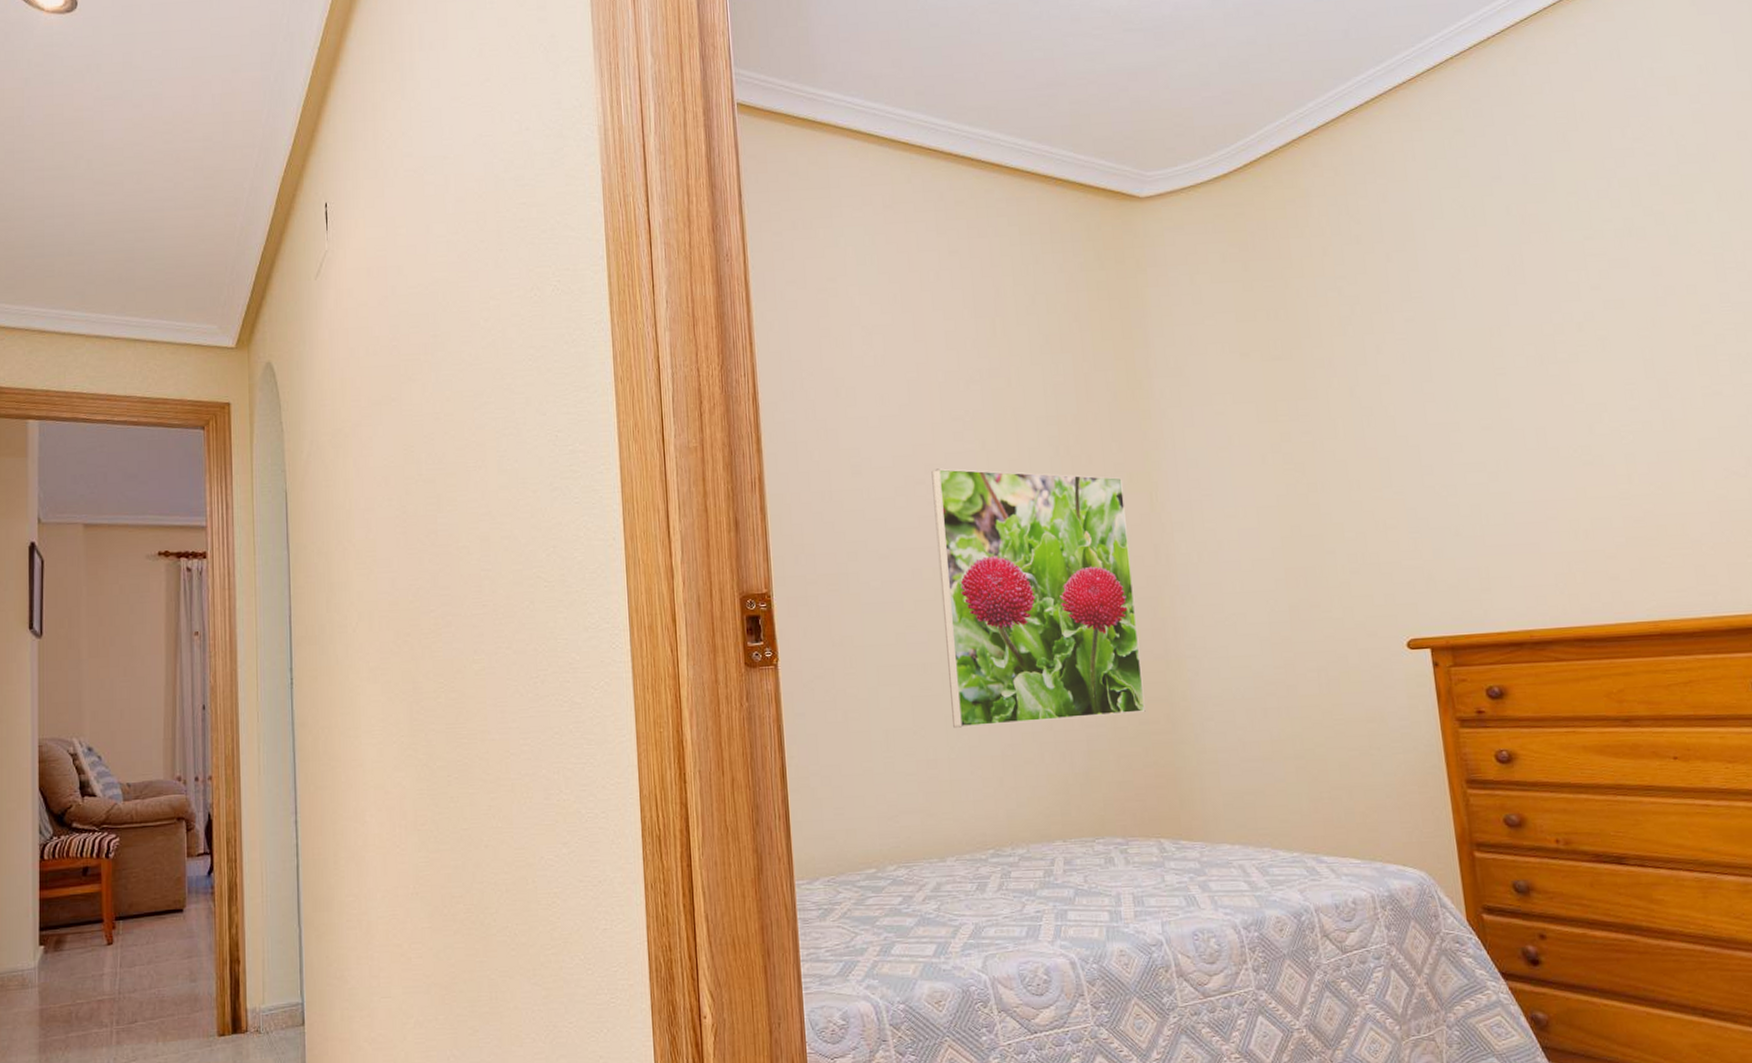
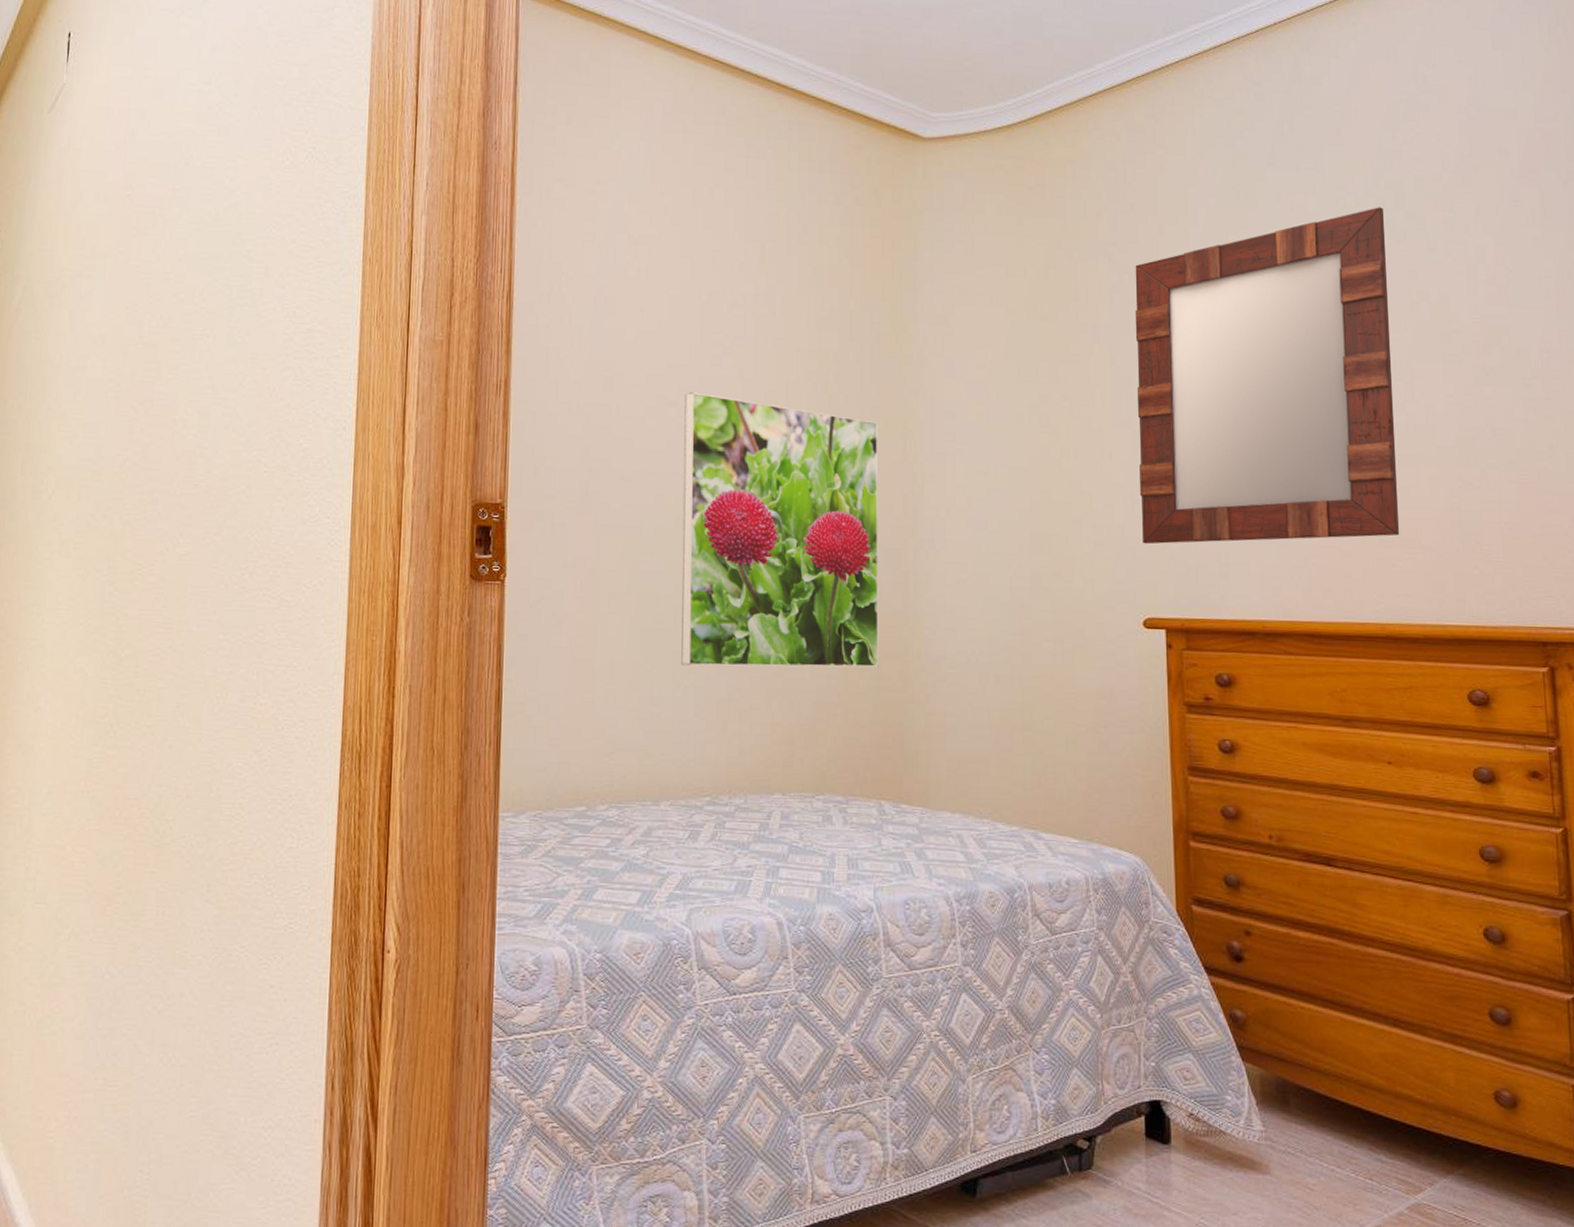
home mirror: none [1366,207,1666,568] -> present [1135,207,1400,545]

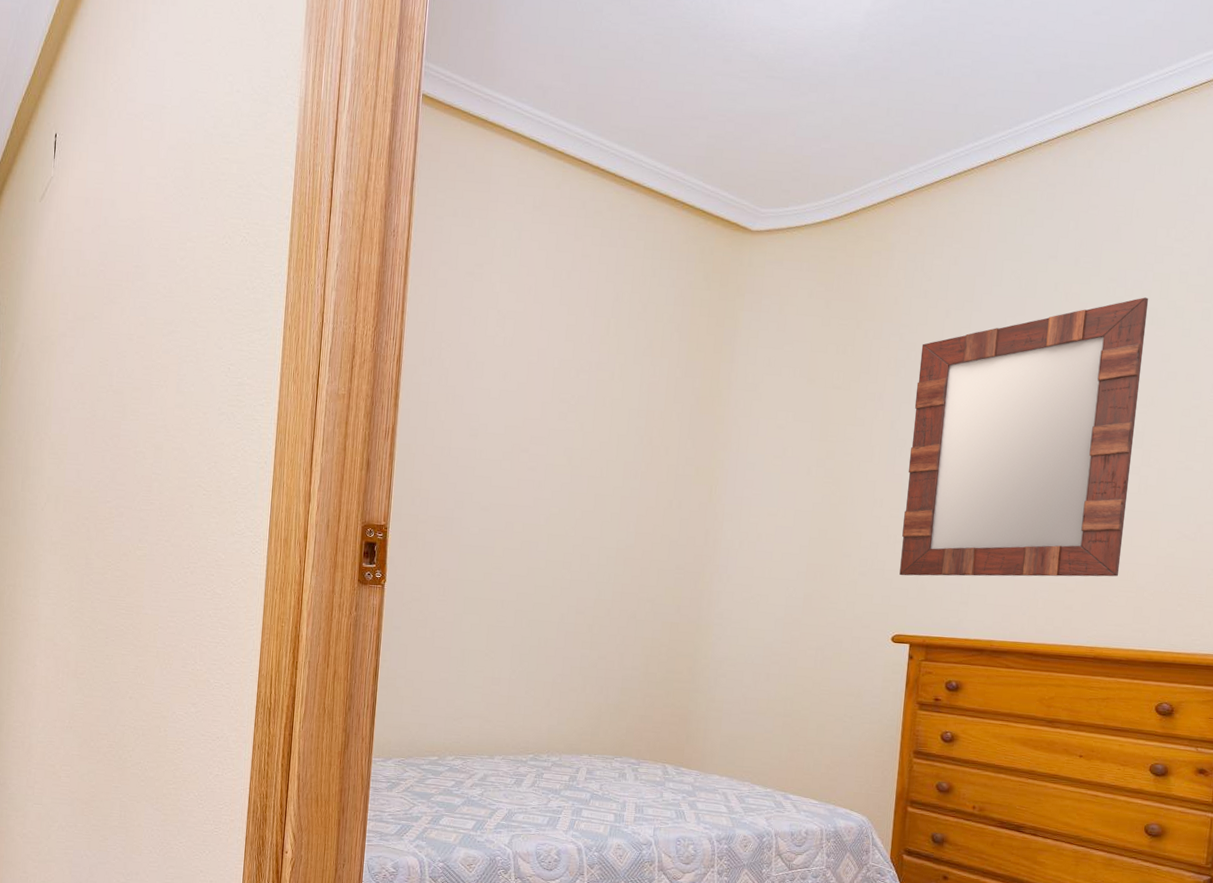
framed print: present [681,392,879,668] -> none [518,441,691,664]

